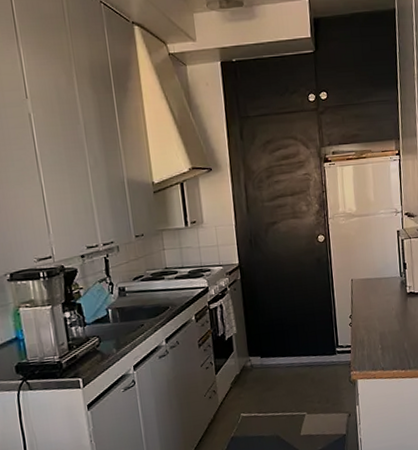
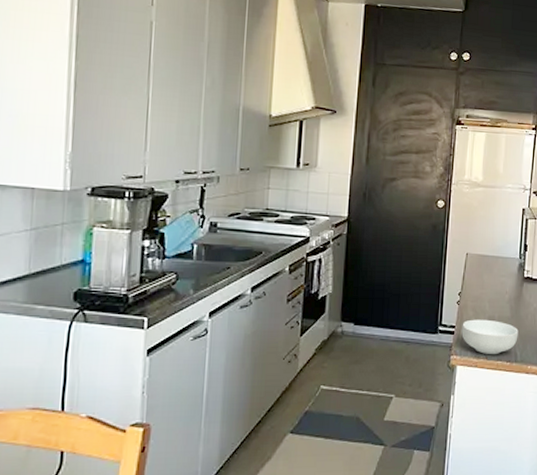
cereal bowl: none [357,335,409,366] -> present [462,319,518,355]

